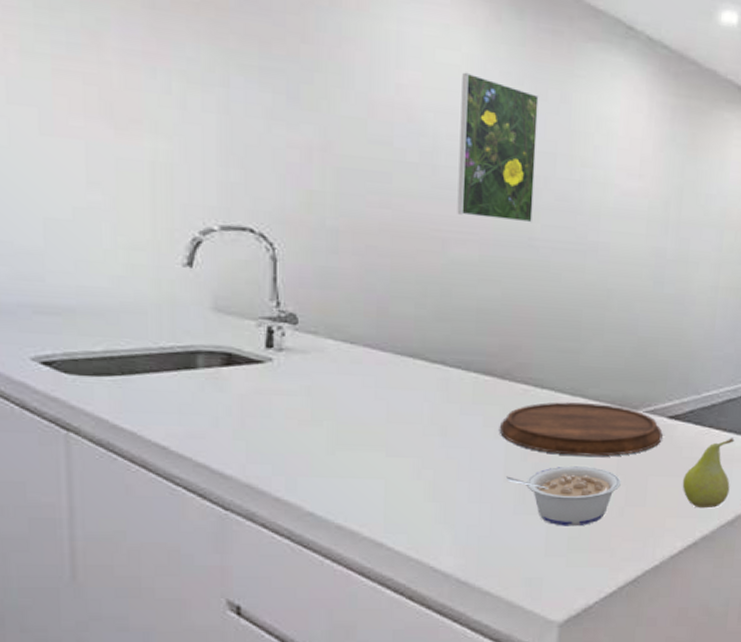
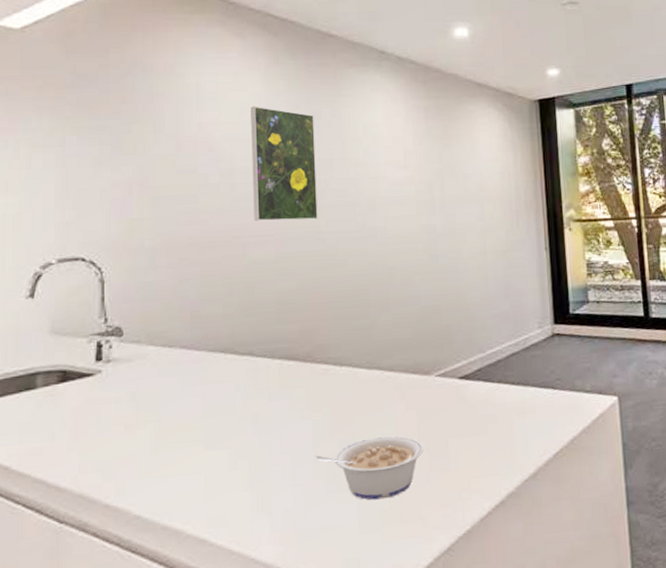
cutting board: present [500,402,663,456] -> none [306,373,456,428]
fruit: present [682,438,735,509] -> none [481,390,527,465]

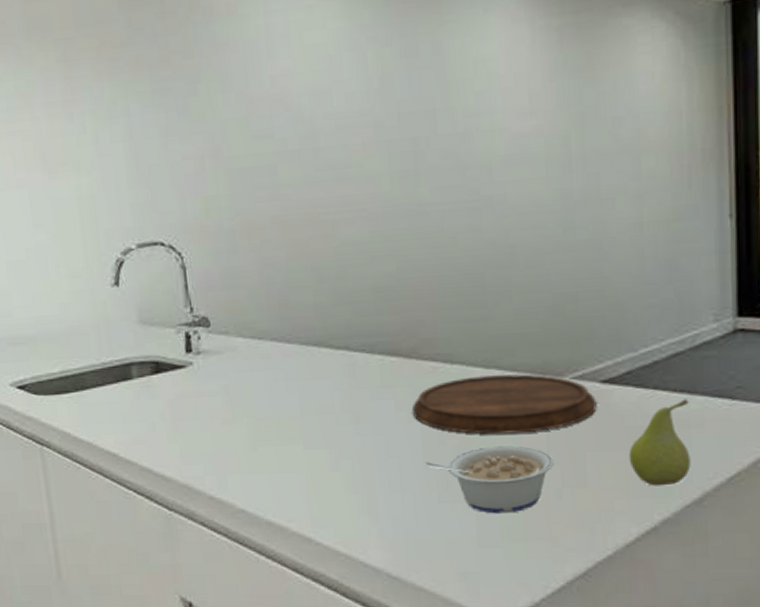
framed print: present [251,106,318,221] -> none [330,47,419,194]
cutting board: none [306,373,456,428] -> present [412,374,597,435]
fruit: none [481,390,527,465] -> present [628,399,691,486]

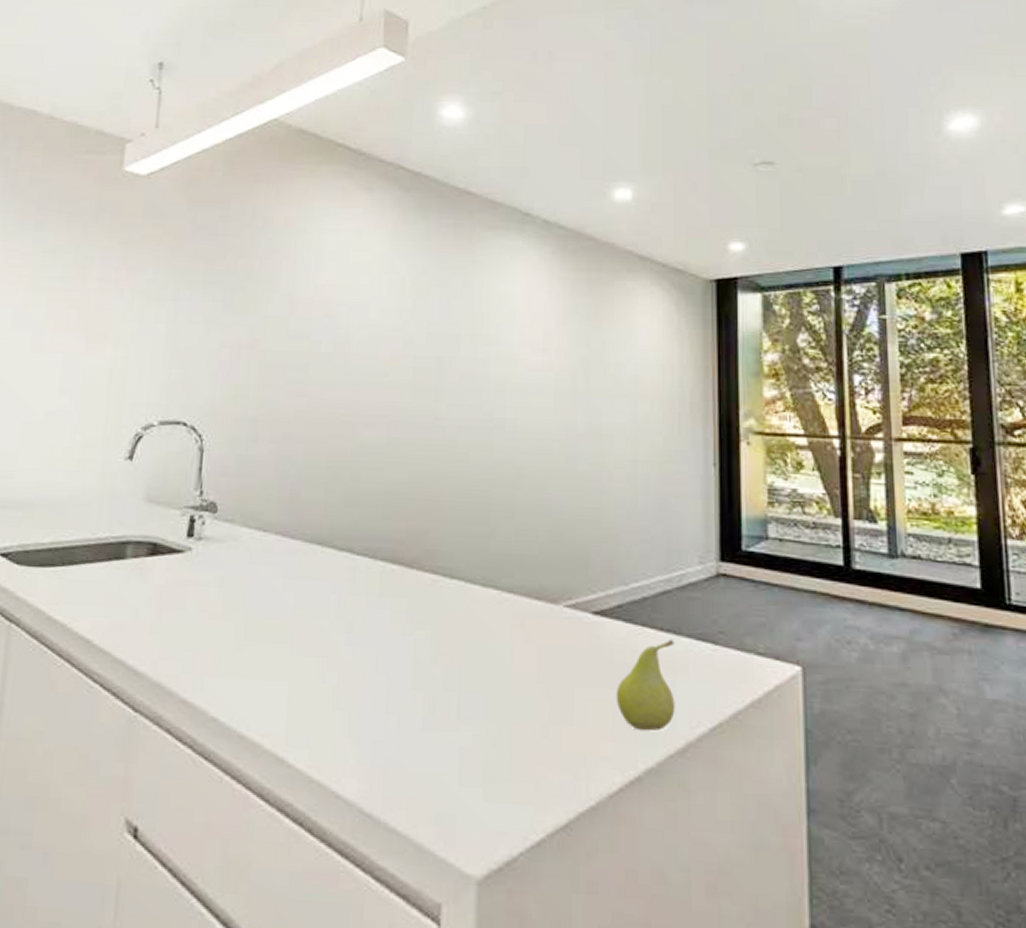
cutting board: present [412,374,597,435] -> none [408,594,588,660]
legume: present [426,445,554,514] -> none [415,670,543,748]

